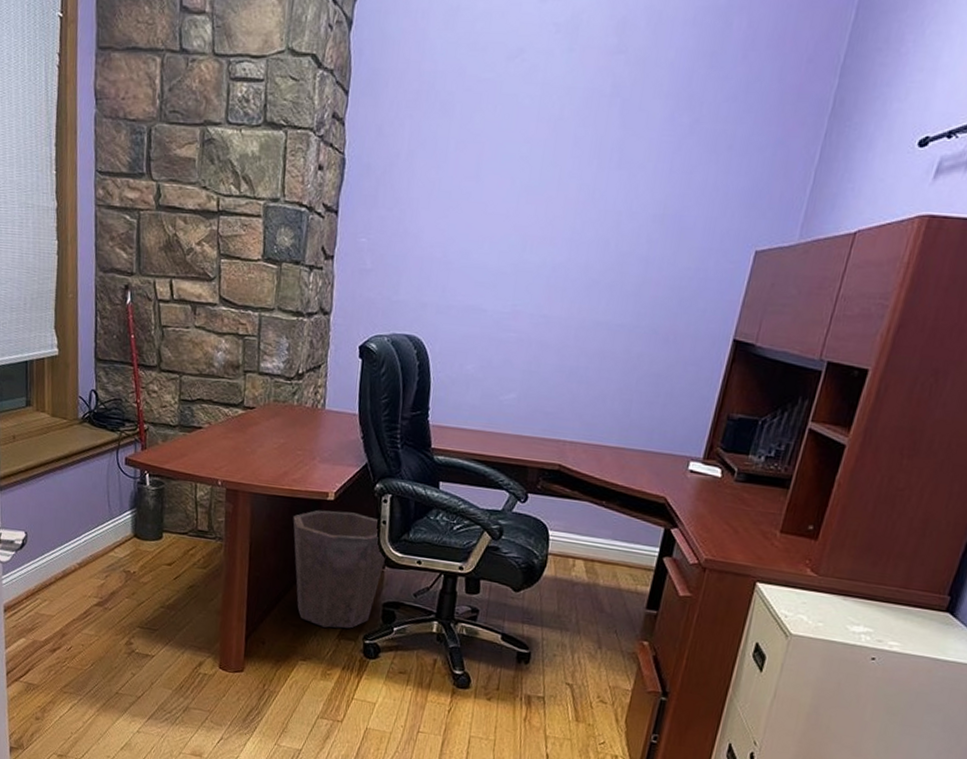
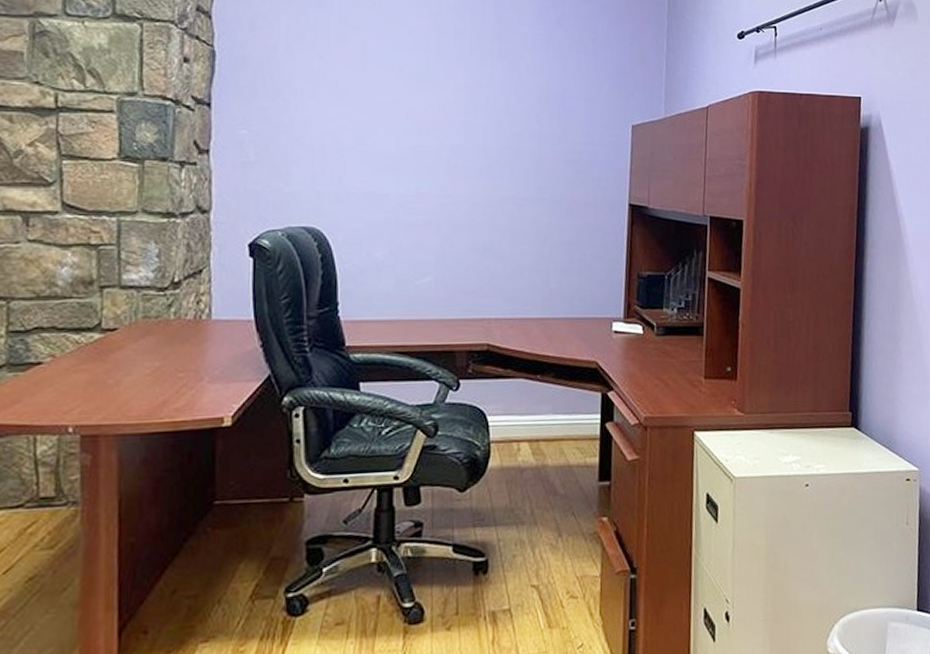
waste bin: present [293,509,387,629] -> none [178,436,305,590]

